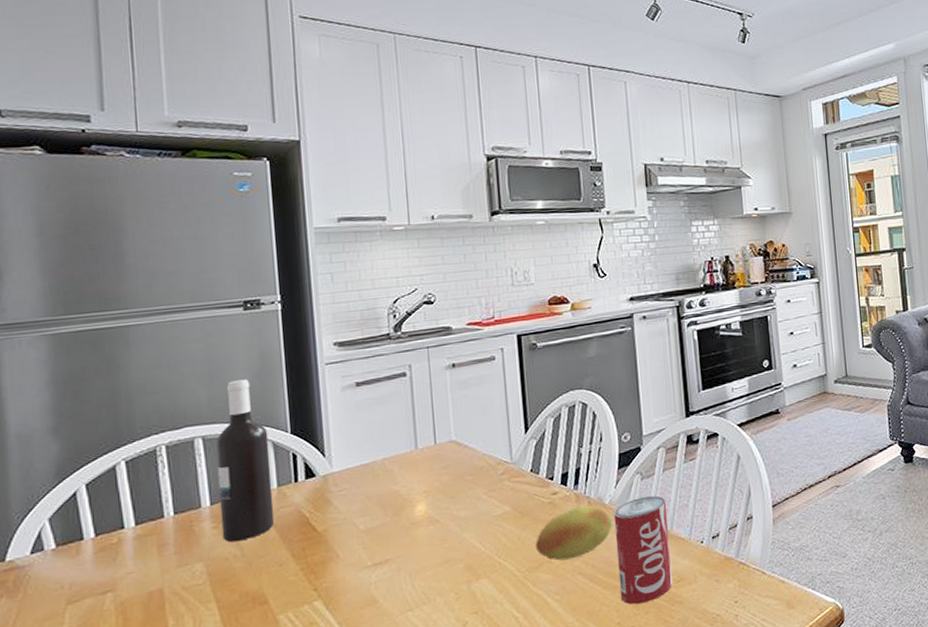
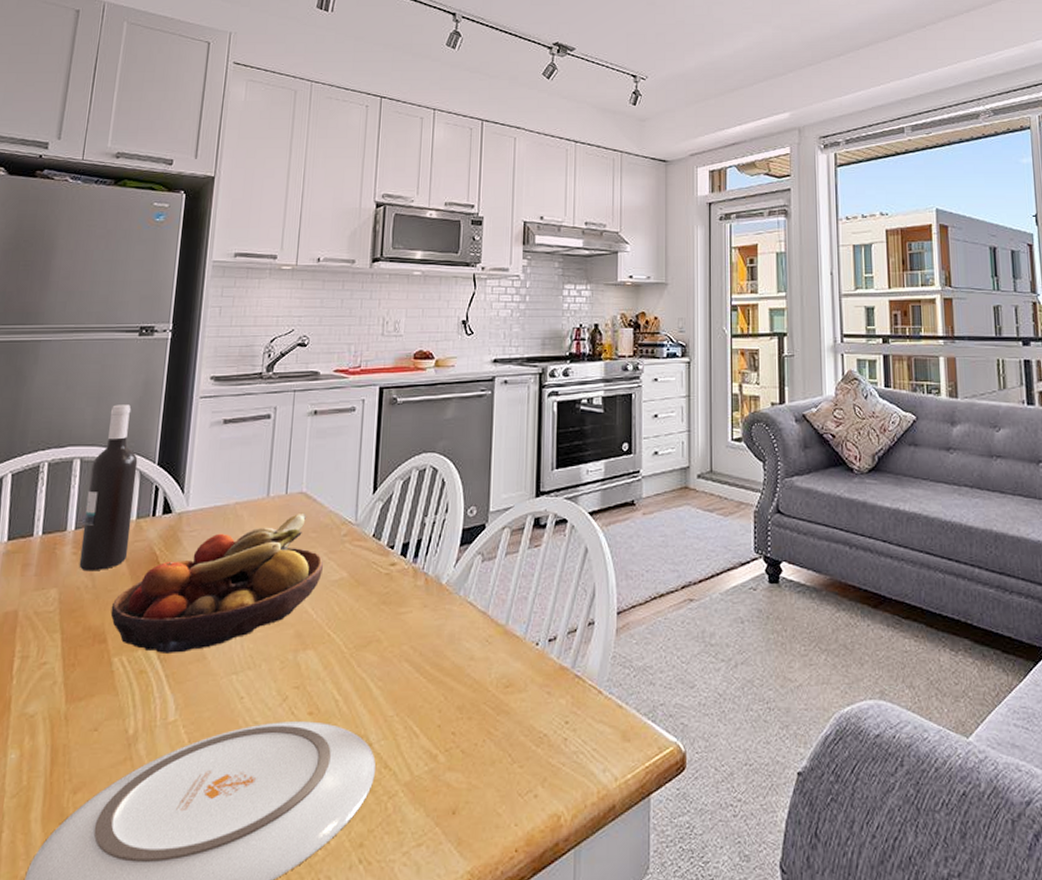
fruit bowl: none [266,459,485,605] -> present [110,512,324,653]
fruit: present [535,505,613,561] -> none [365,583,447,642]
beverage can: present [613,495,673,605] -> none [445,582,505,706]

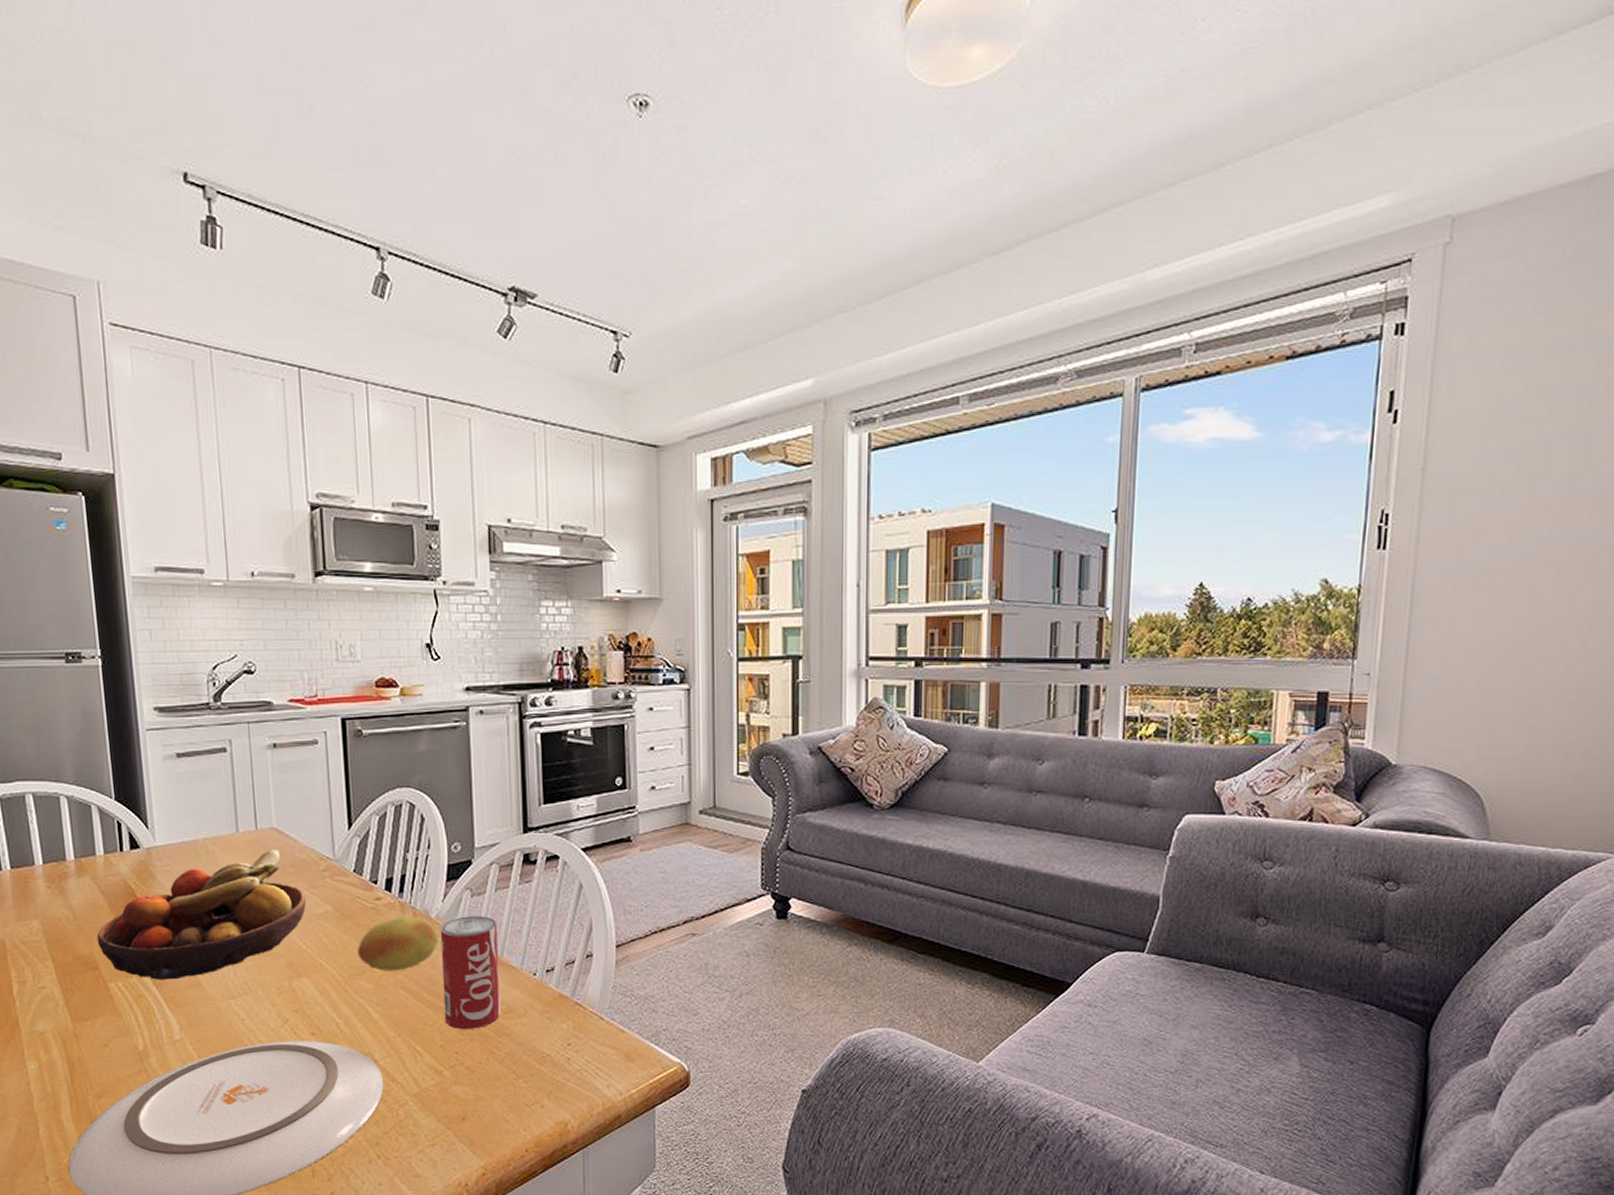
wine bottle: present [79,404,138,572] -> none [44,737,103,904]
fruit: none [365,583,447,642] -> present [357,916,439,971]
beverage can: none [445,582,505,706] -> present [440,916,502,1029]

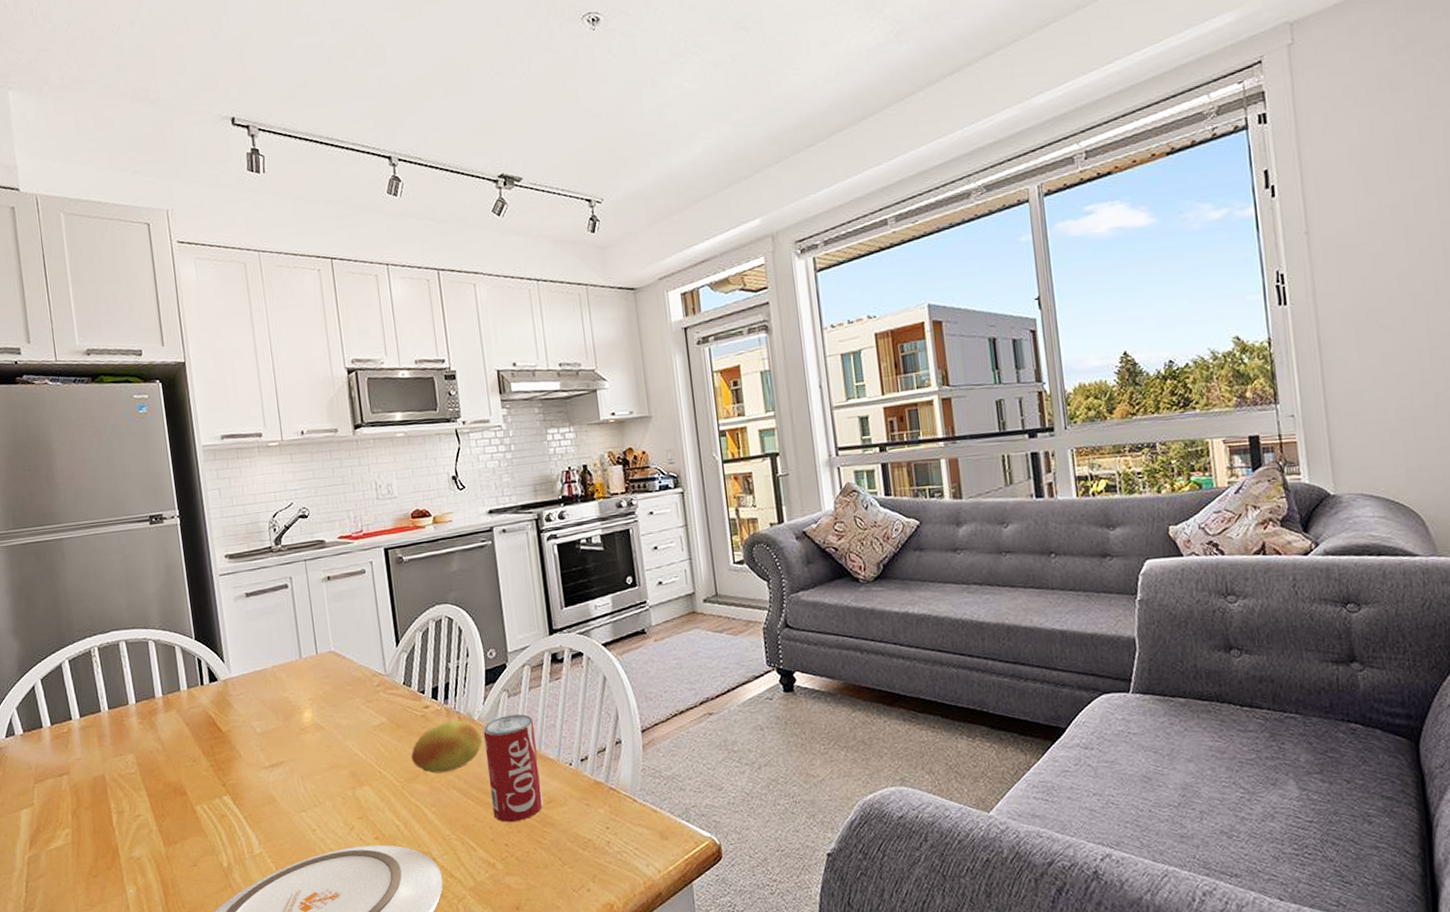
fruit bowl: present [97,848,307,980] -> none [183,669,364,800]

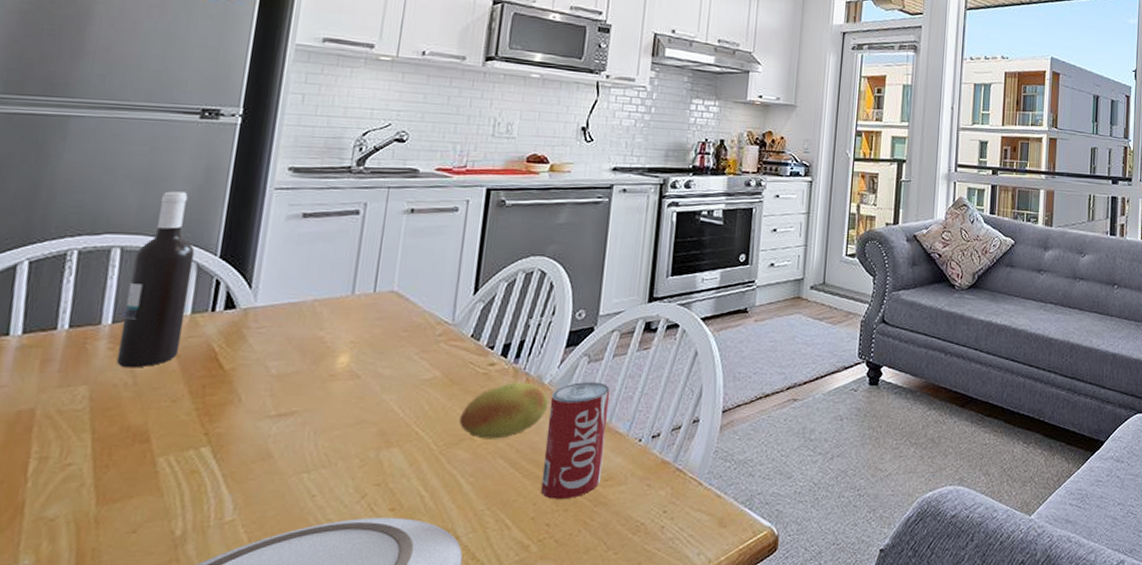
wine bottle: none [135,588,187,738] -> present [116,191,195,368]

